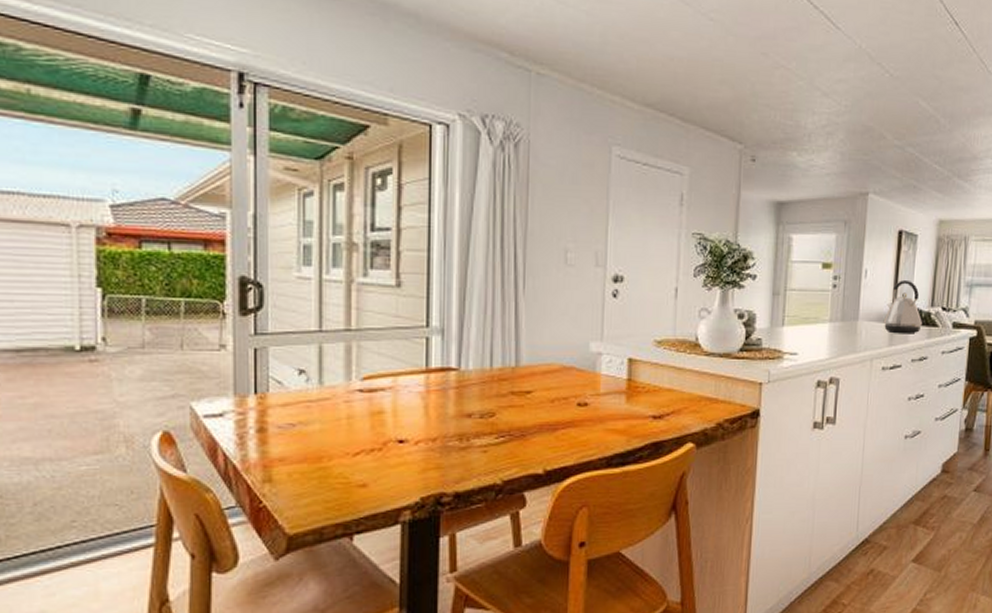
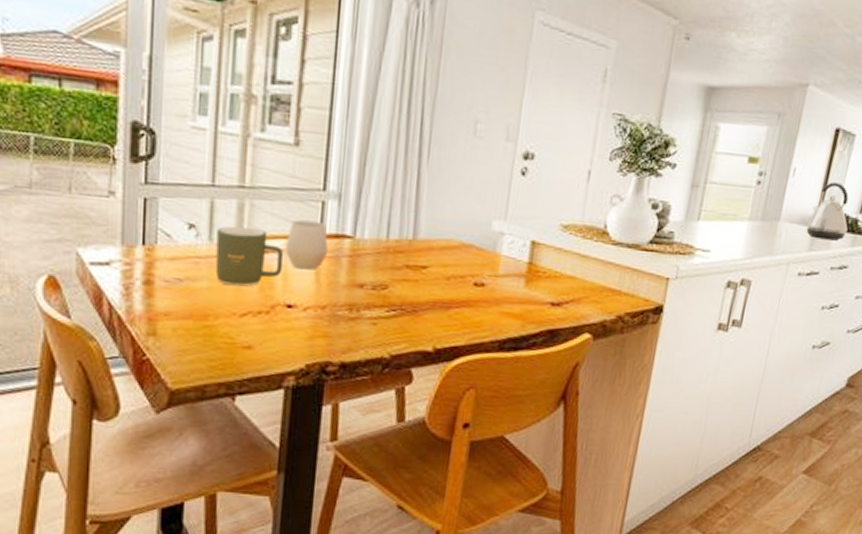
mug: none [327,368,393,426] -> present [215,226,284,287]
cup: none [393,356,435,404] -> present [284,219,329,270]

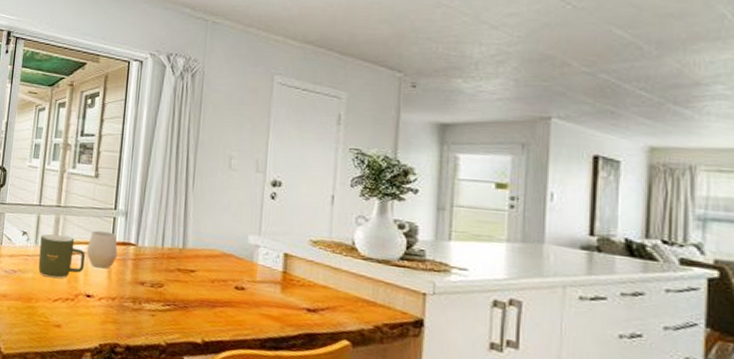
kettle: present [805,181,849,241] -> none [578,206,633,266]

